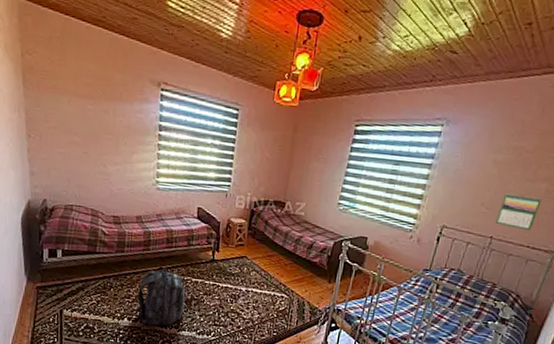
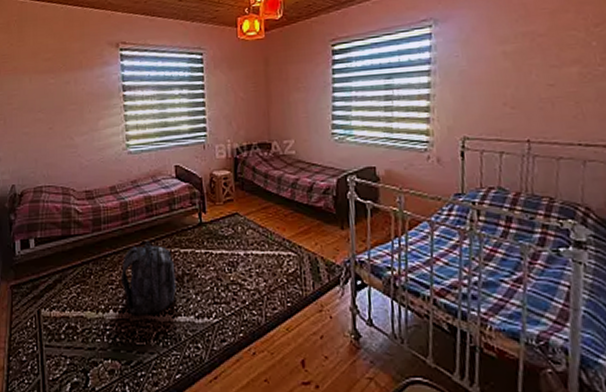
calendar: present [496,193,542,231] -> none [527,84,578,126]

